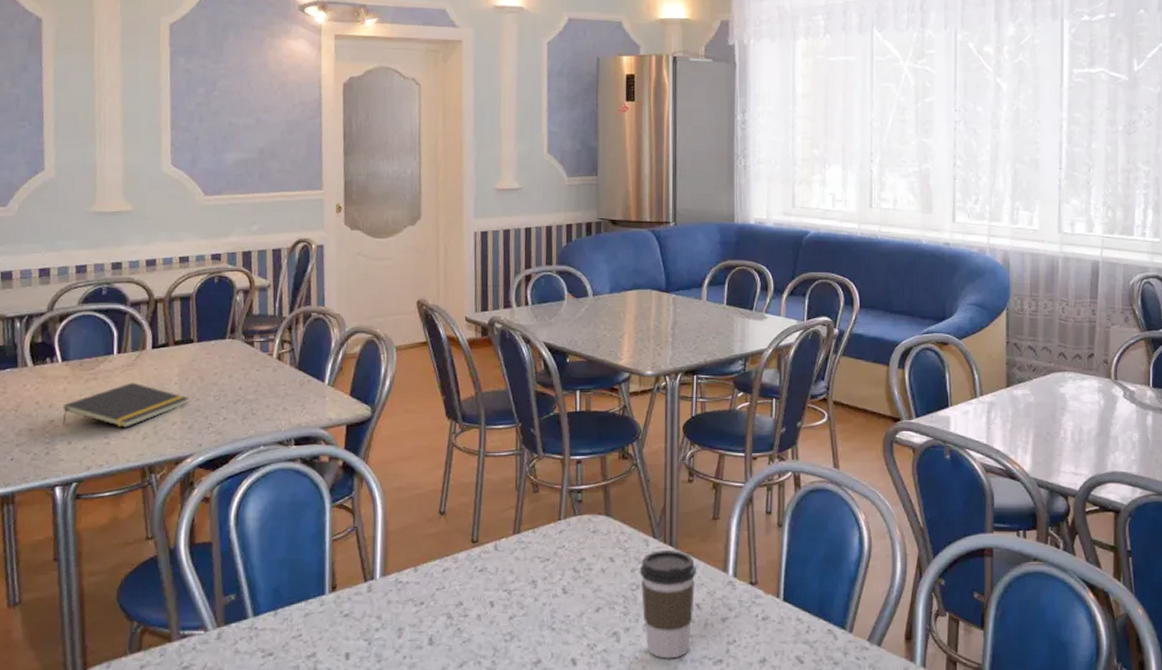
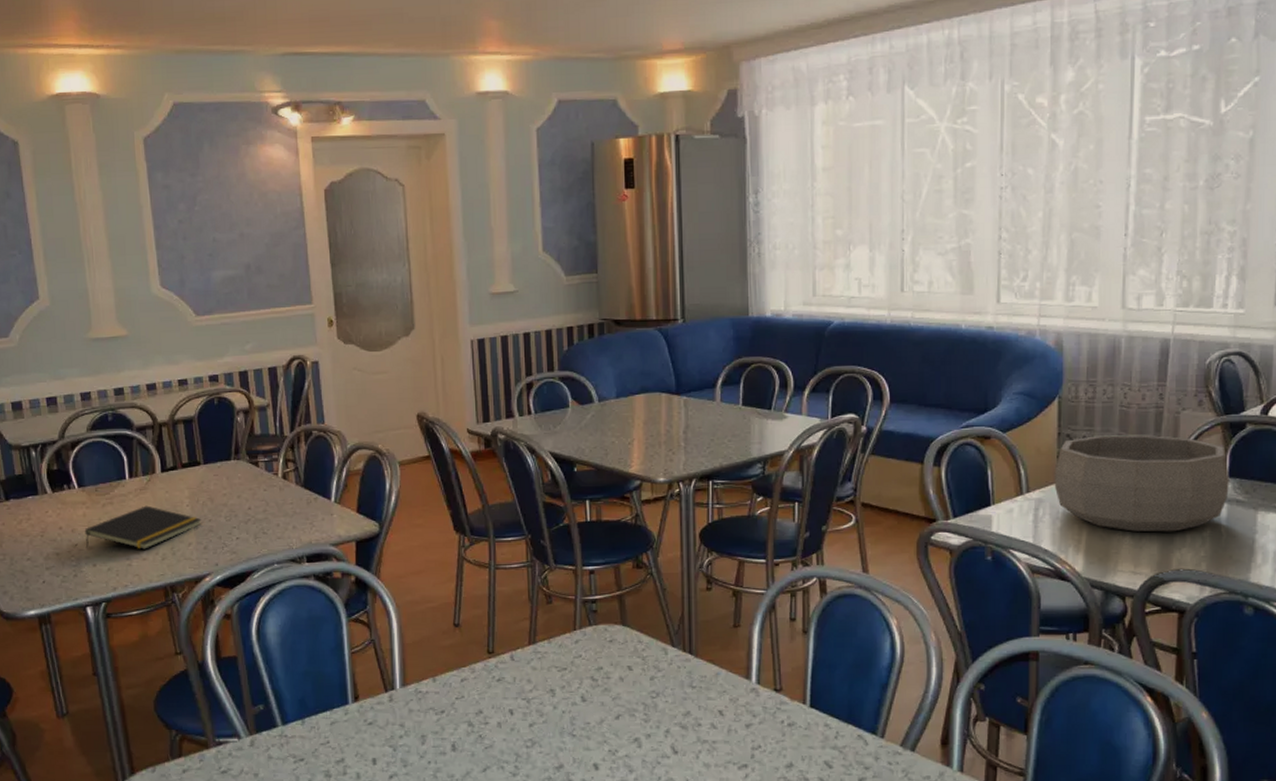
coffee cup: present [639,549,696,659] -> none [659,657,718,764]
decorative bowl: none [1004,345,1153,437] -> present [1054,434,1230,532]

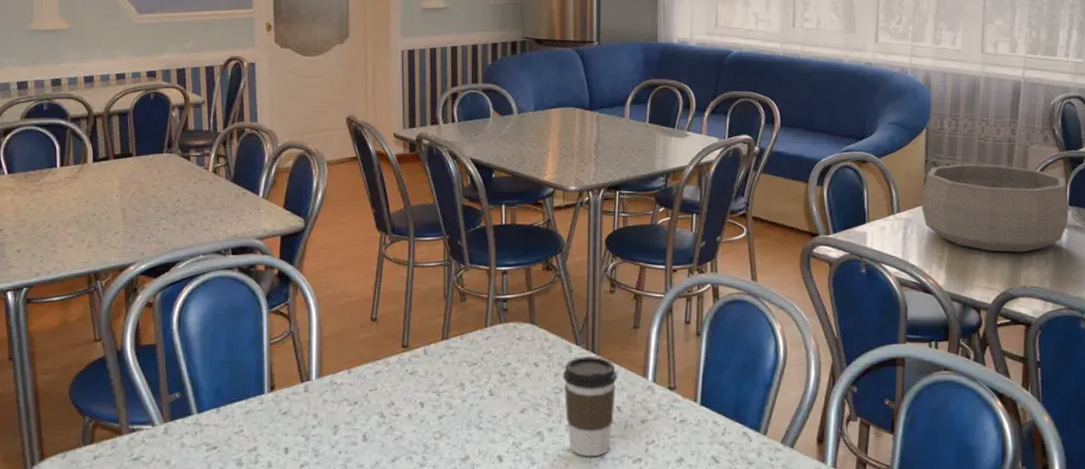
notepad: present [84,505,202,550] -> none [10,194,131,237]
coffee cup: none [659,657,718,764] -> present [562,356,617,457]

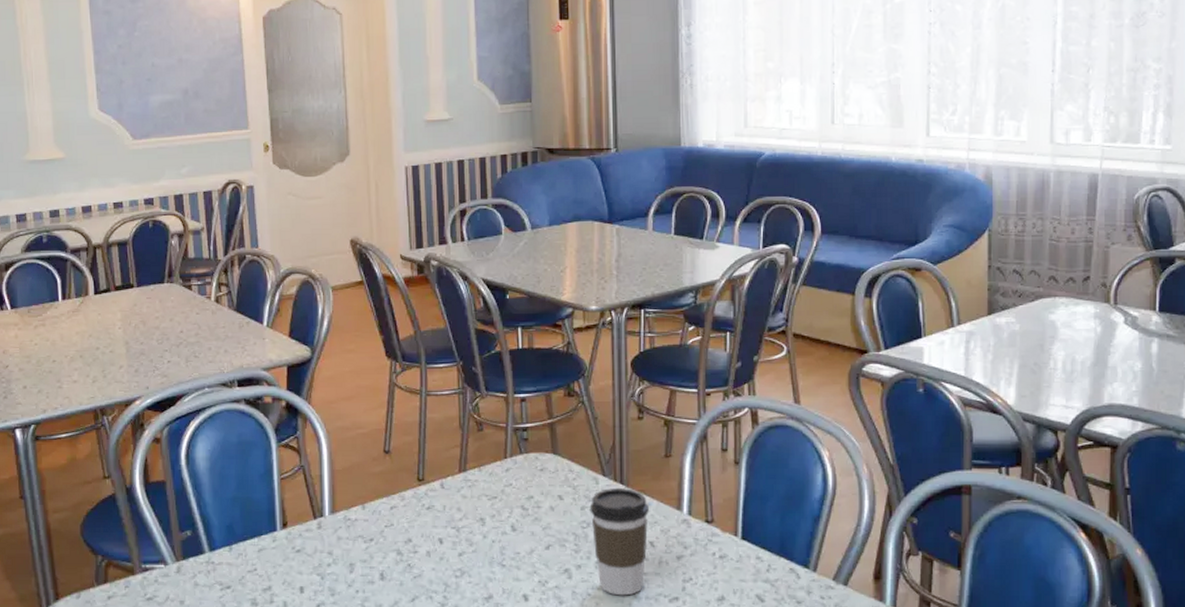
decorative bowl: present [921,164,1069,253] -> none [985,268,1160,366]

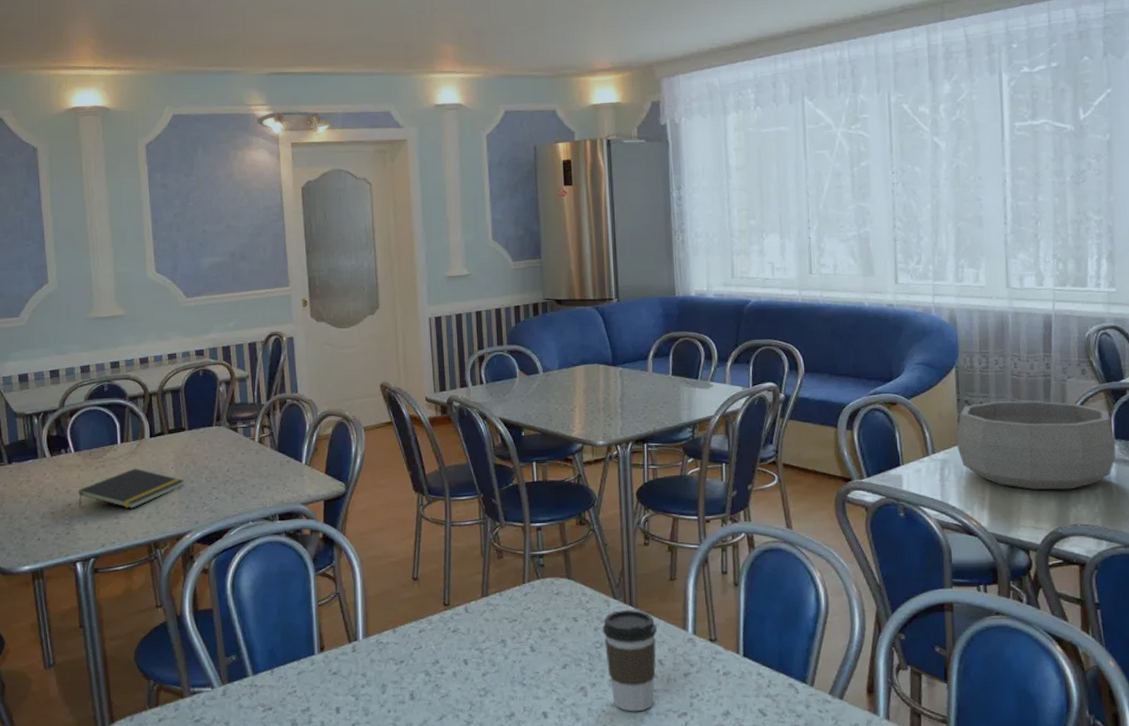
notepad: none [16,327,134,372] -> present [78,468,185,509]
decorative bowl: none [985,268,1160,366] -> present [956,400,1116,490]

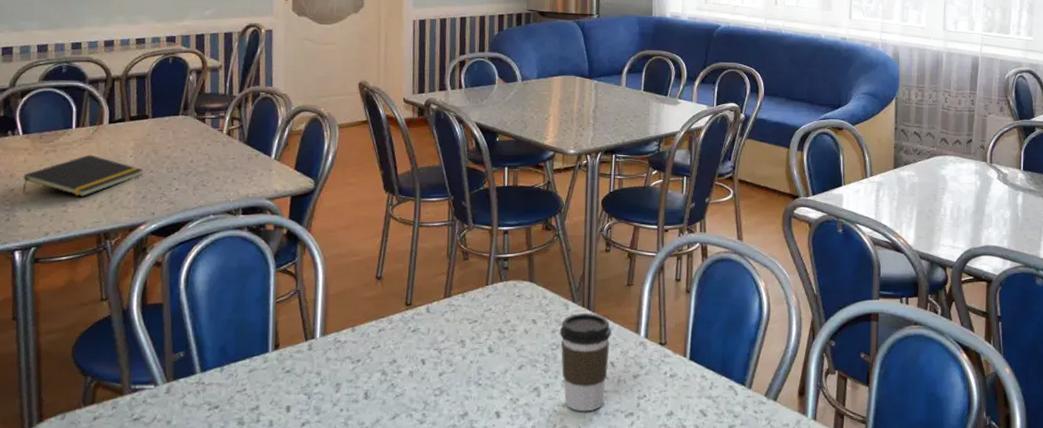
decorative bowl: present [956,400,1116,490] -> none [891,131,1024,214]

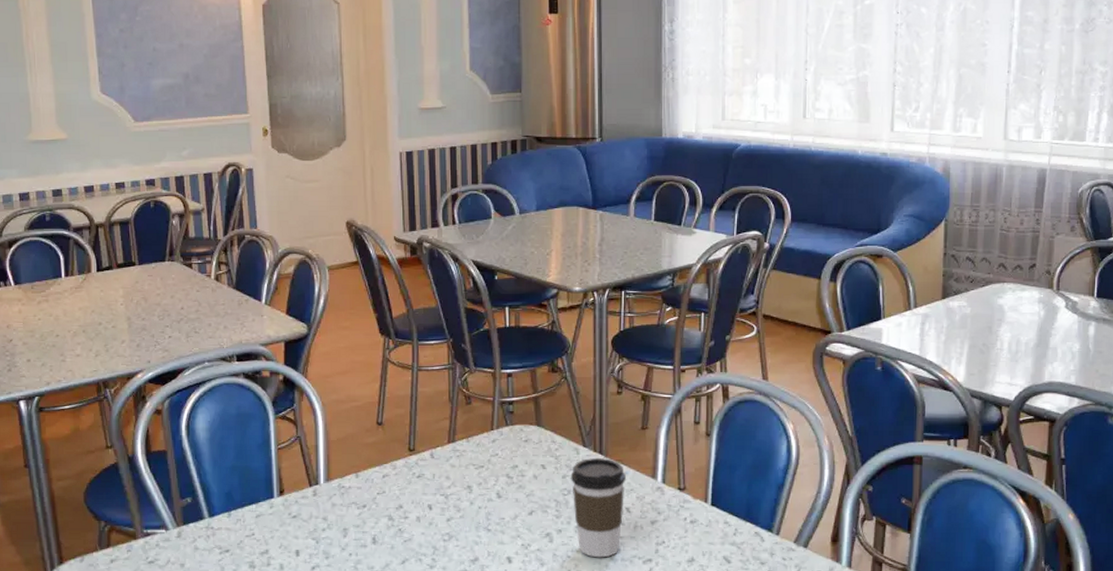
notepad: present [22,154,144,197] -> none [19,303,136,346]

